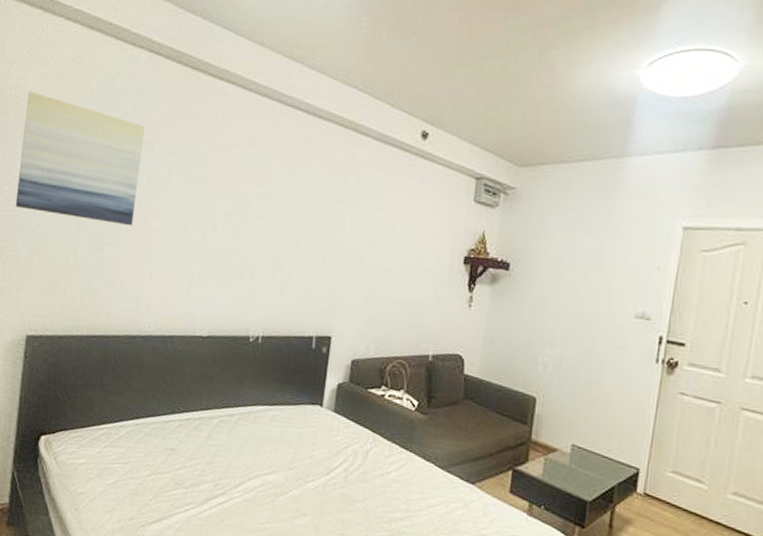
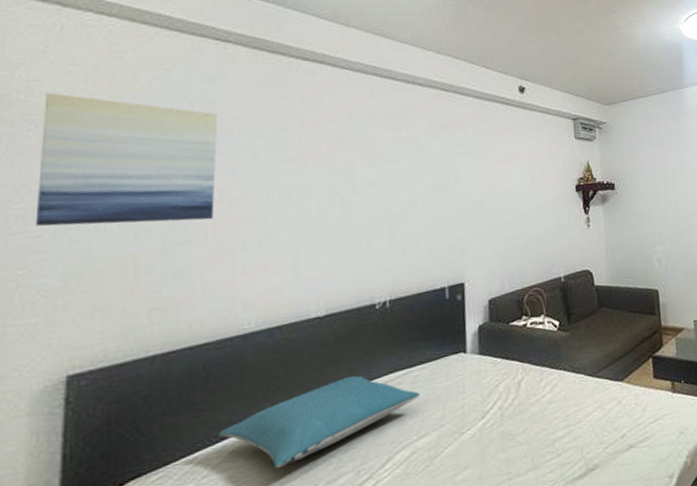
pillow: none [118,397,276,459] -> present [218,375,420,469]

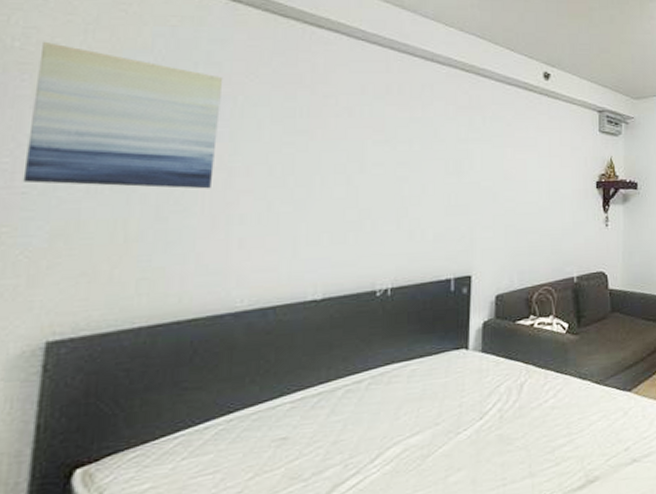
pillow: present [218,375,420,469] -> none [201,365,416,456]

